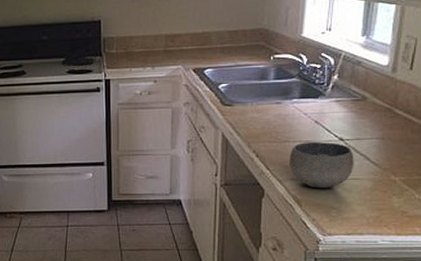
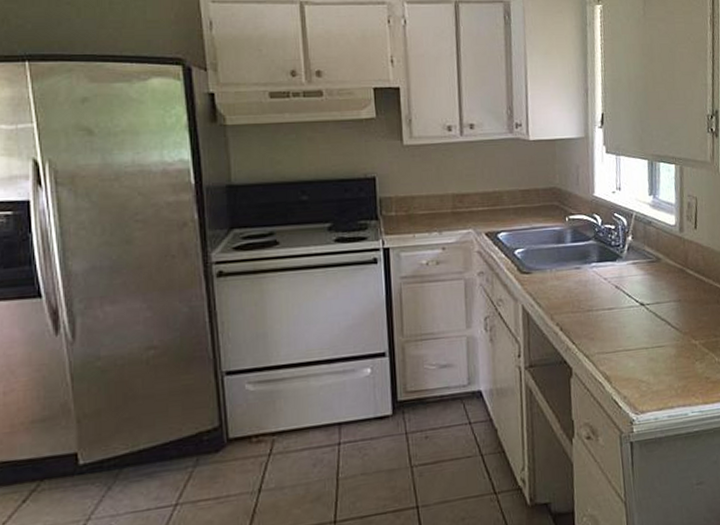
bowl: present [290,141,354,189] -> none [594,308,657,361]

